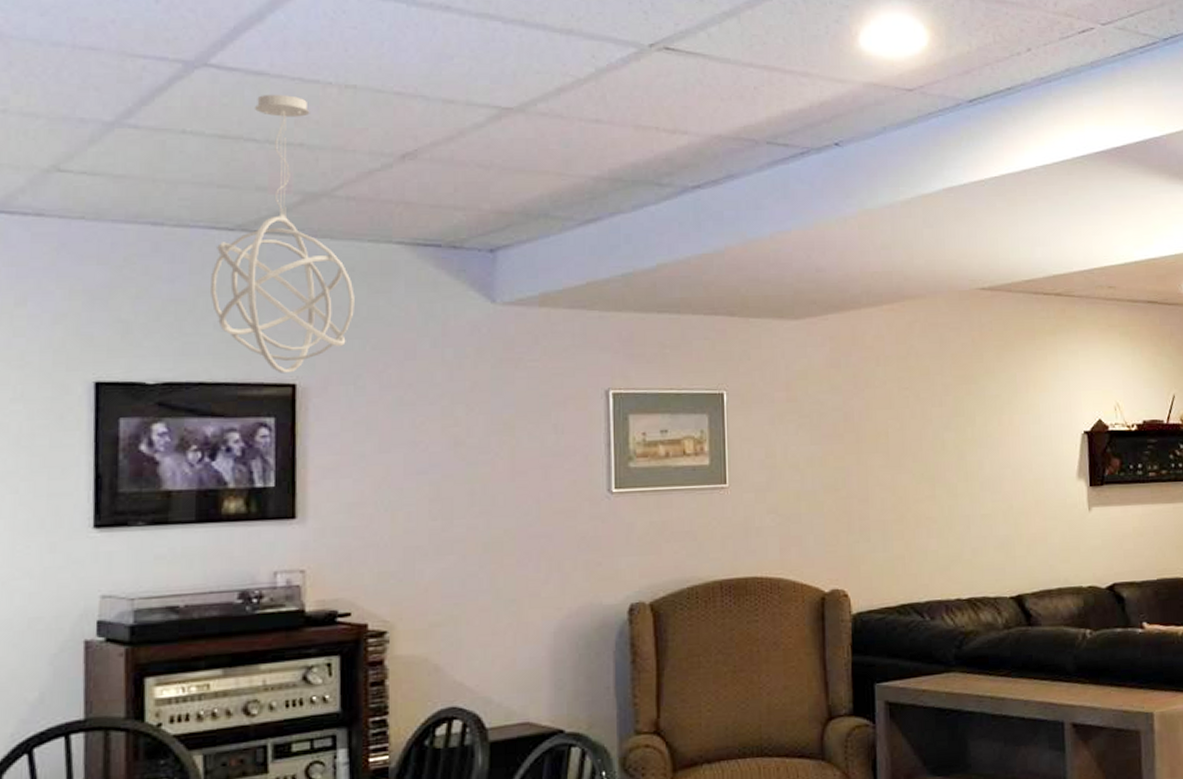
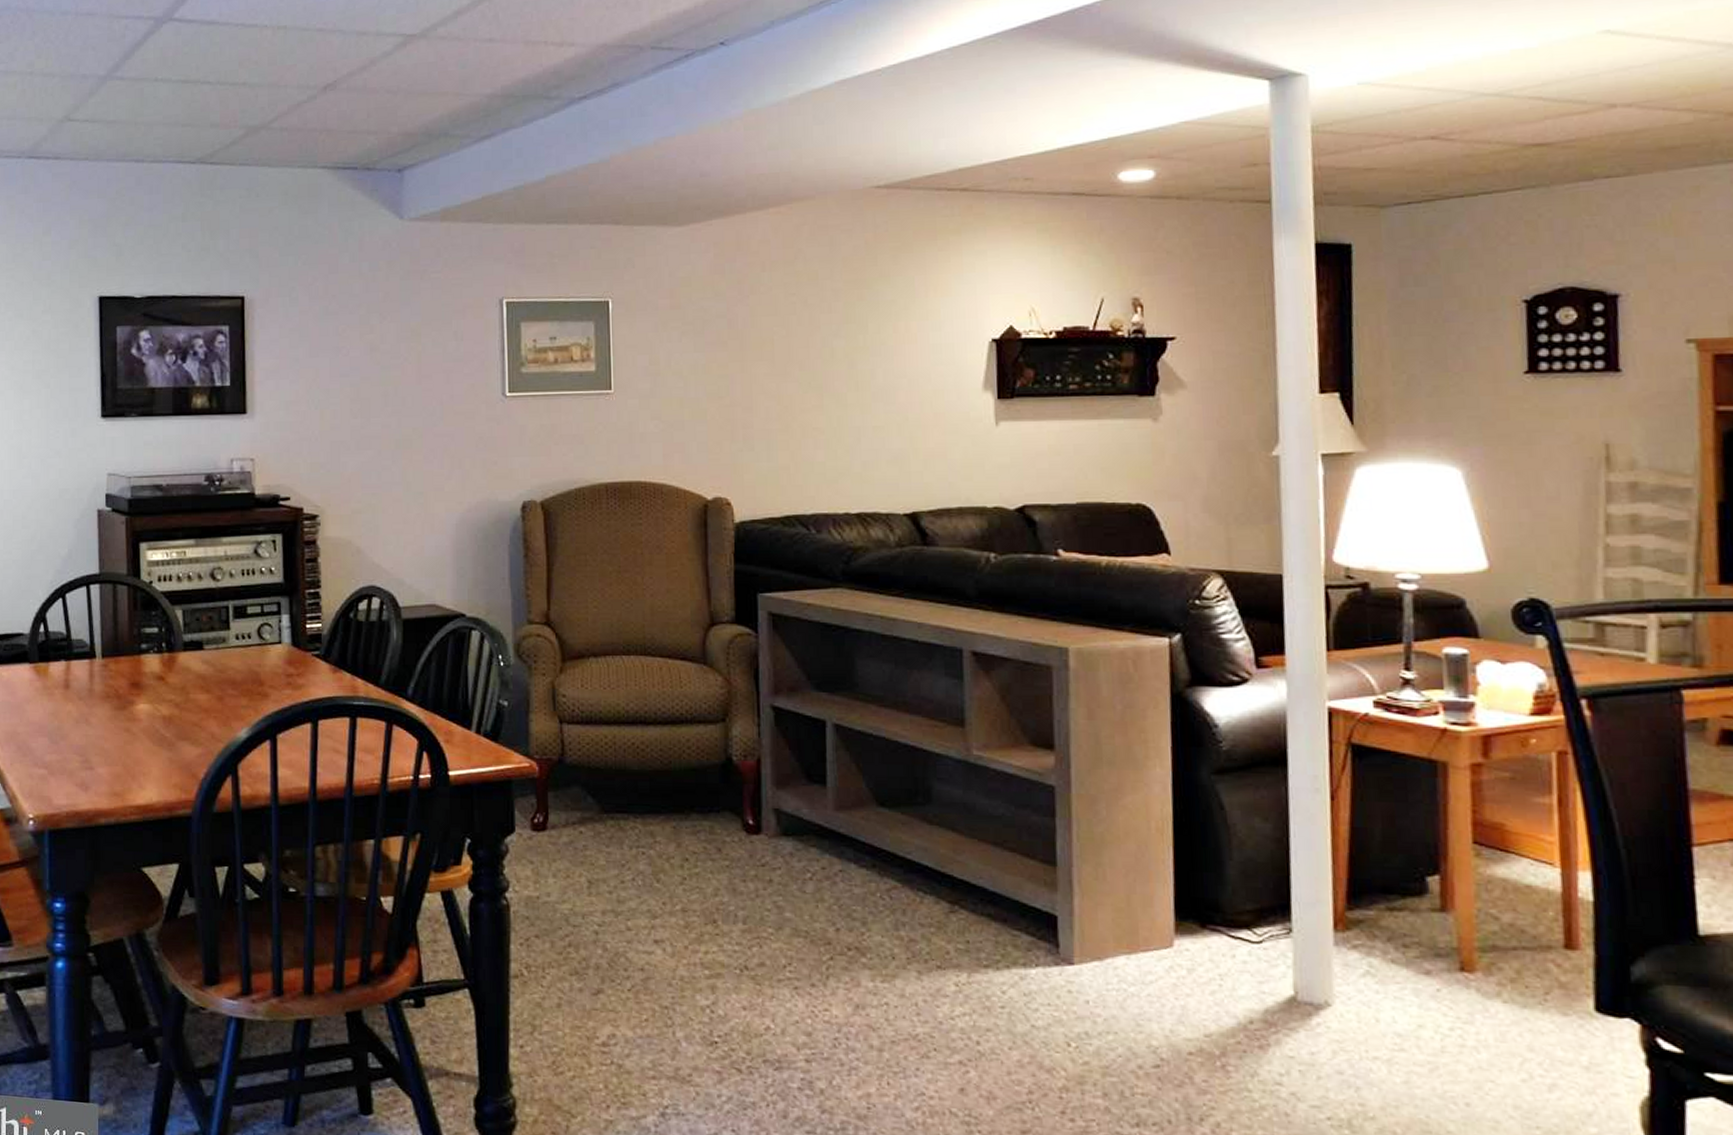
pendant light: present [211,94,355,374] -> none [179,40,288,287]

